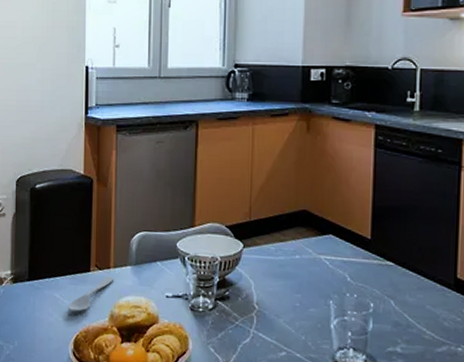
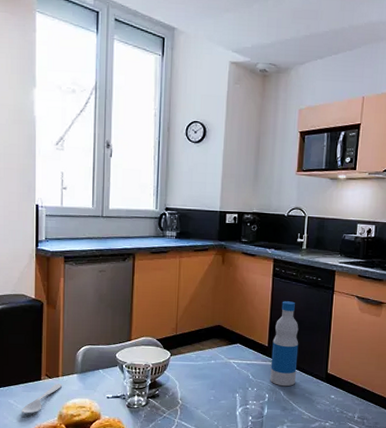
bottle: none [375,179,414,294] -> present [270,301,299,387]

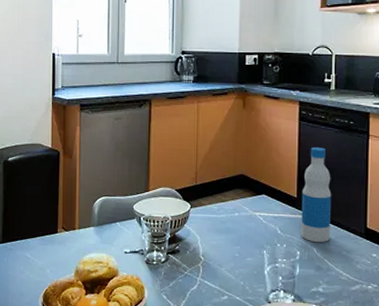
spoon: present [21,384,63,414] -> none [37,237,79,269]

